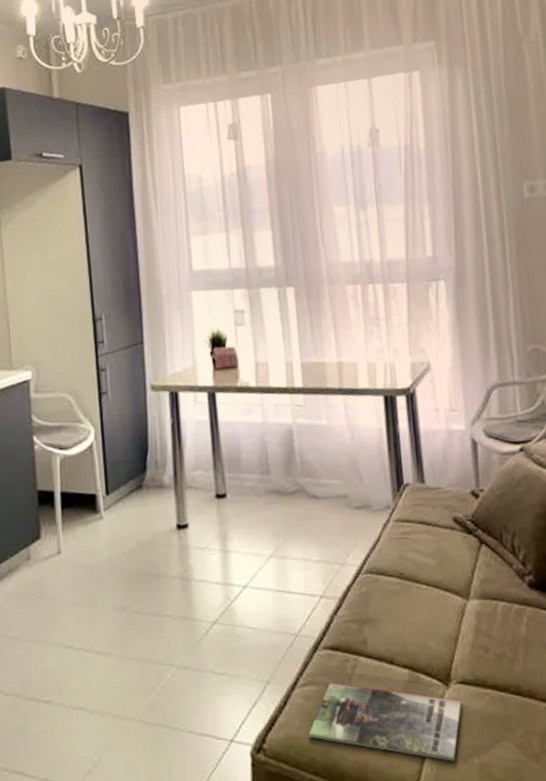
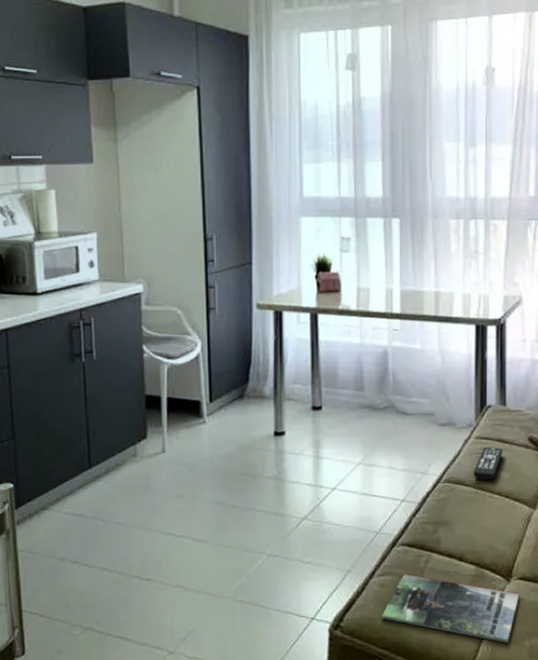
remote control: none [396,530,427,570] -> present [473,447,503,481]

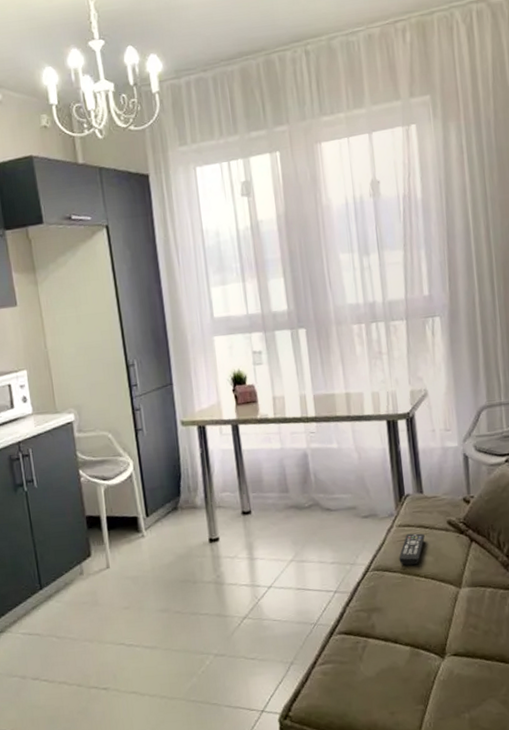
magazine: present [382,574,520,643] -> none [327,660,455,717]

